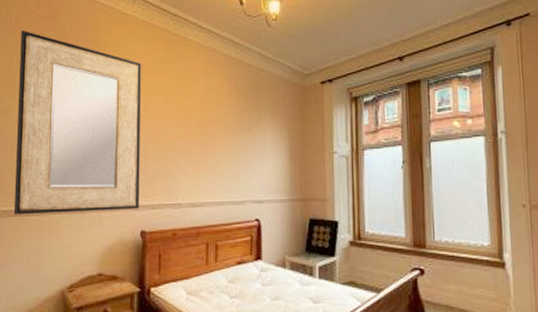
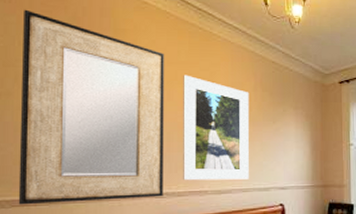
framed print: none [158,83,224,193] -> present [183,75,250,181]

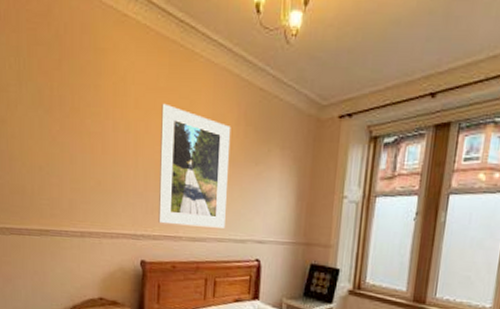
home mirror: present [18,9,165,205] -> none [12,27,144,239]

